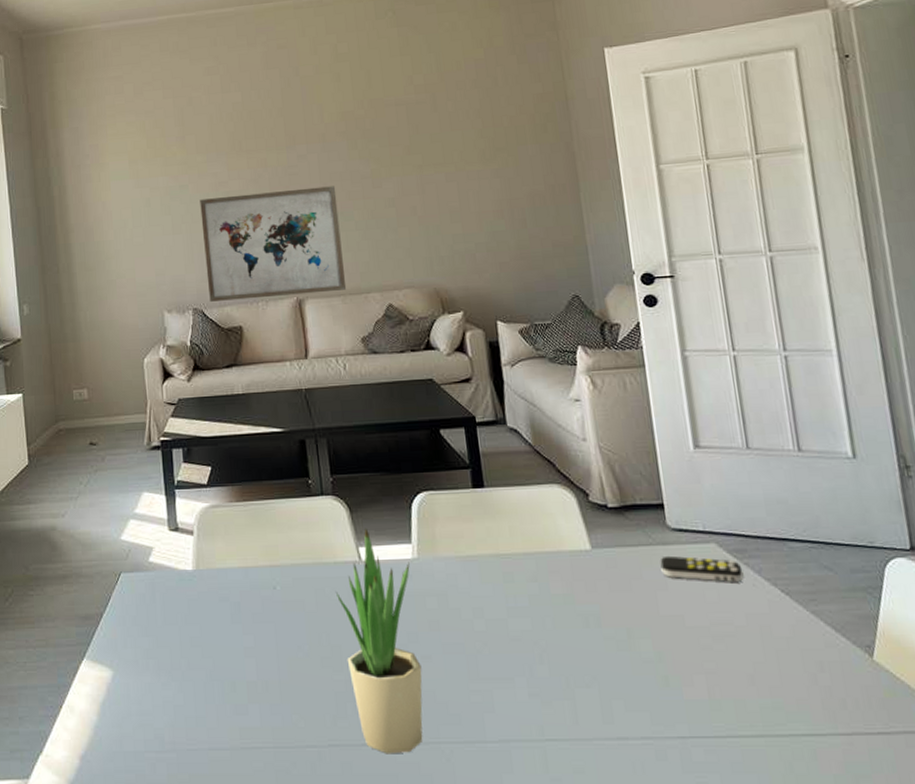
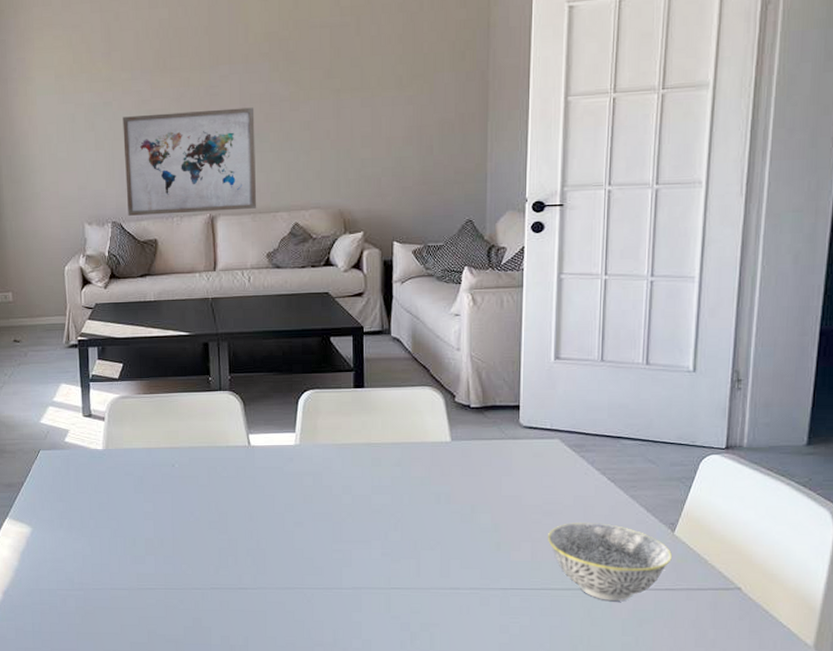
potted plant: present [335,528,423,754] -> none [225,419,294,596]
remote control: present [660,555,744,582] -> none [508,448,578,470]
bowl: none [723,647,877,750] -> present [548,523,672,601]

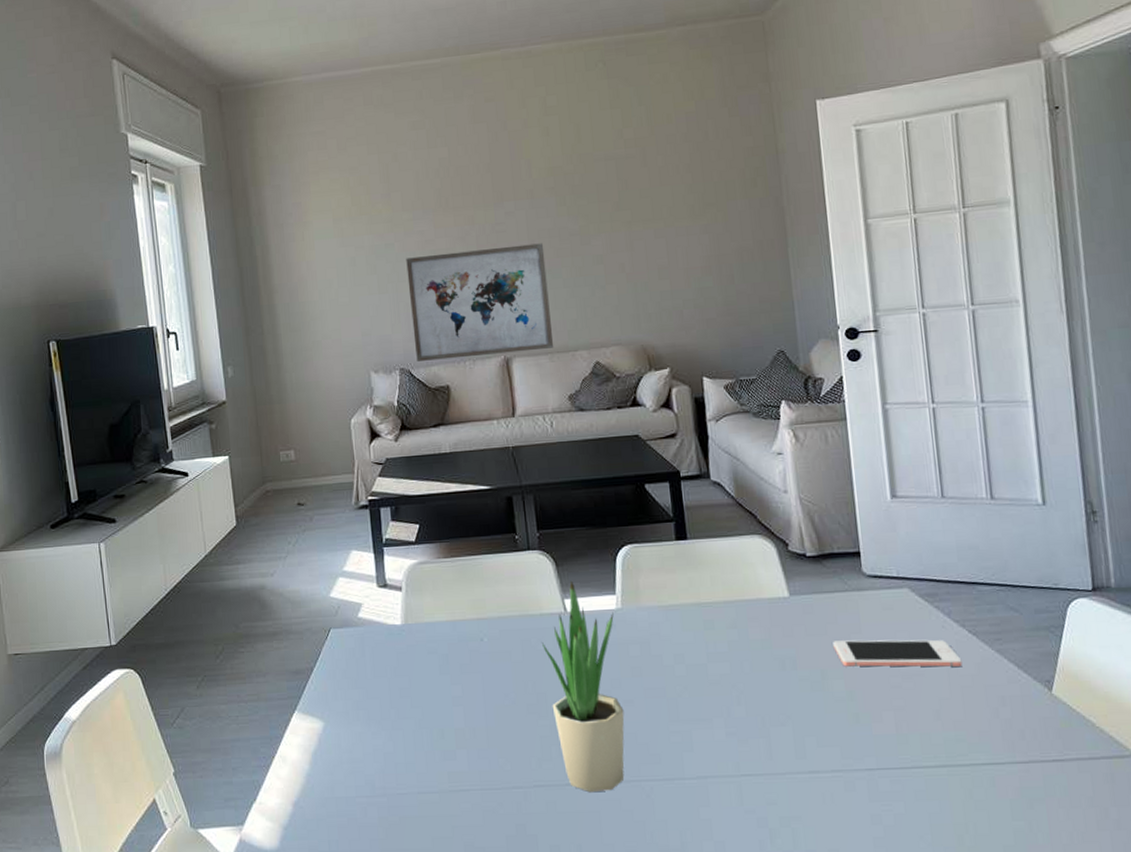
potted plant: none [225,419,294,596] -> present [541,580,625,793]
cell phone: none [485,481,598,507] -> present [833,639,963,667]
bowl: present [548,523,672,601] -> none [911,684,1054,778]

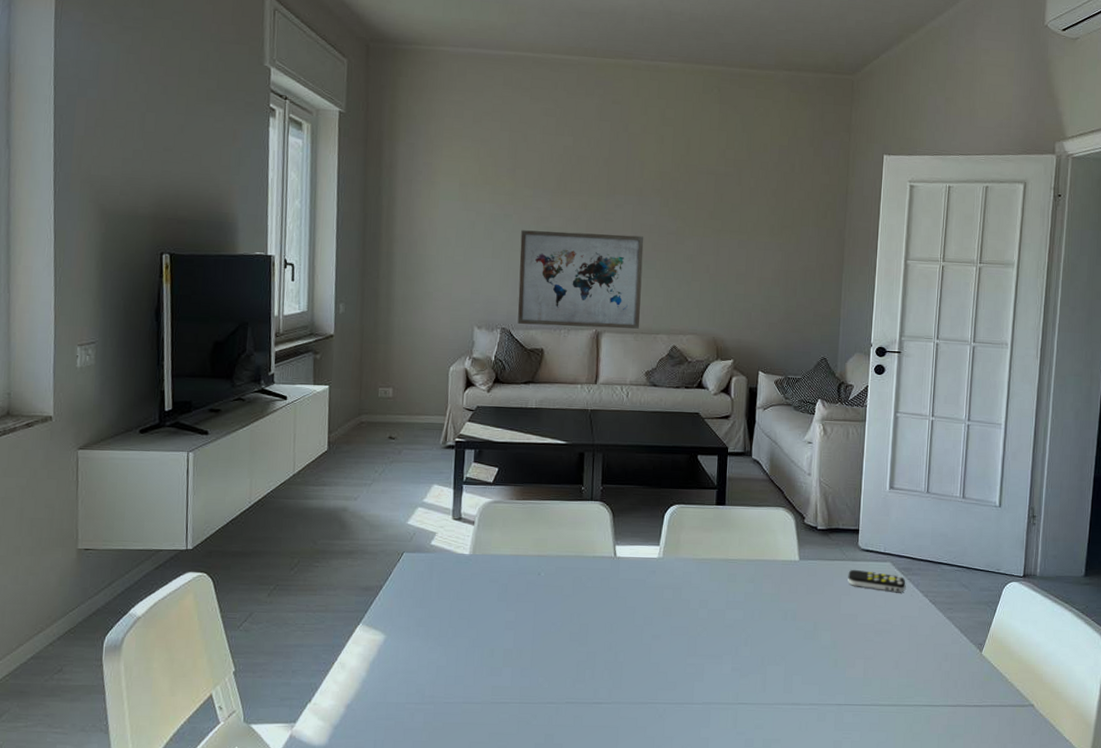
potted plant: present [541,580,625,793] -> none [590,530,655,711]
cell phone: present [833,639,963,667] -> none [827,599,921,627]
remote control: none [854,600,934,625] -> present [848,569,906,592]

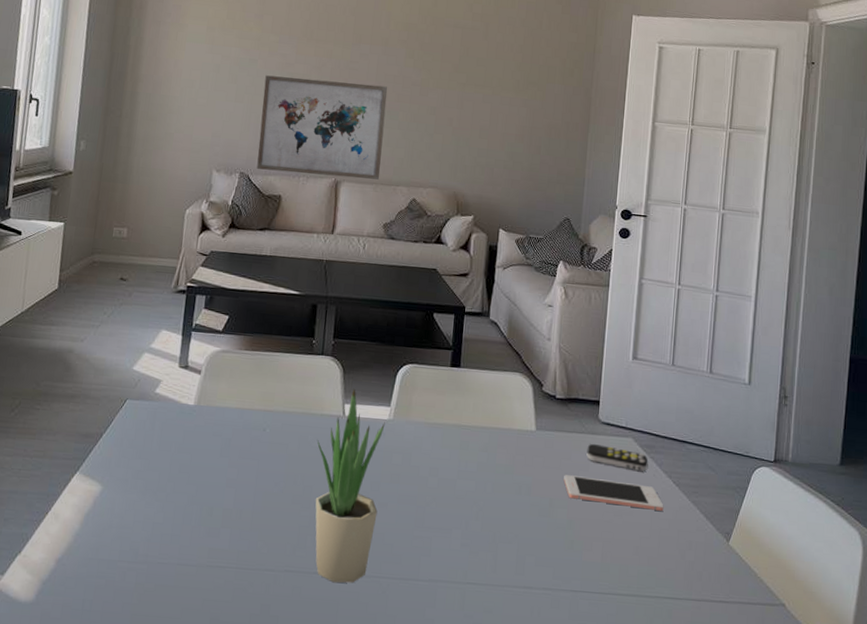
potted plant: none [590,530,655,711] -> present [315,388,385,583]
cell phone: none [827,599,921,627] -> present [563,475,664,511]

